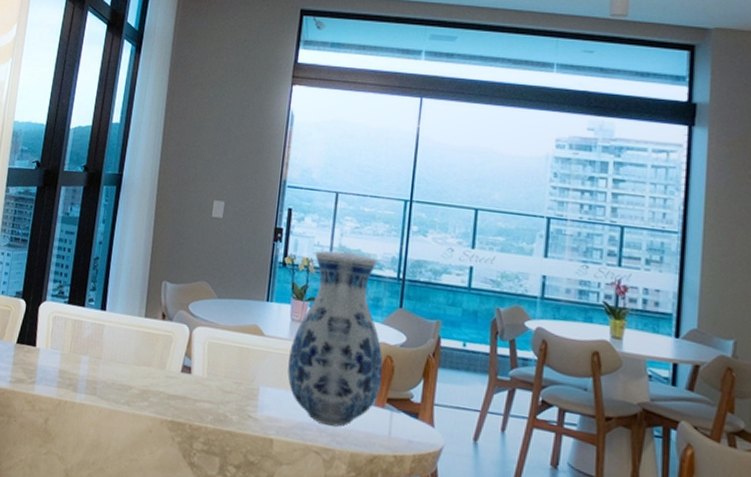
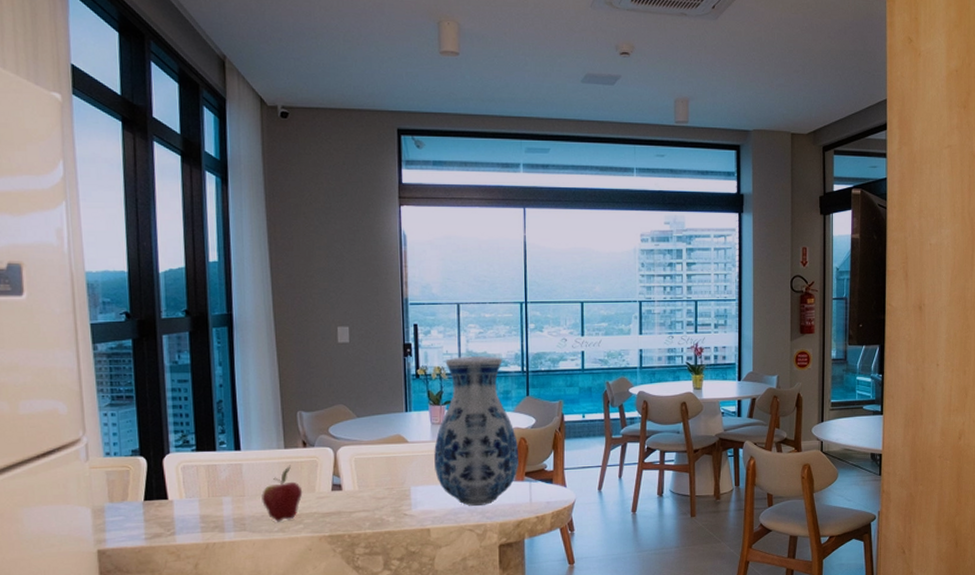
fruit: none [115,335,154,395] -> present [262,465,303,522]

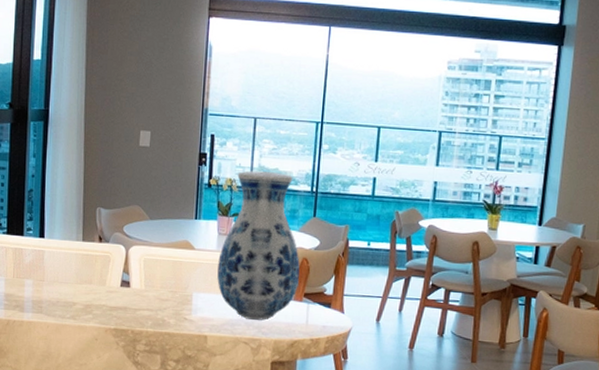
fruit: present [262,465,303,522] -> none [58,257,95,309]

